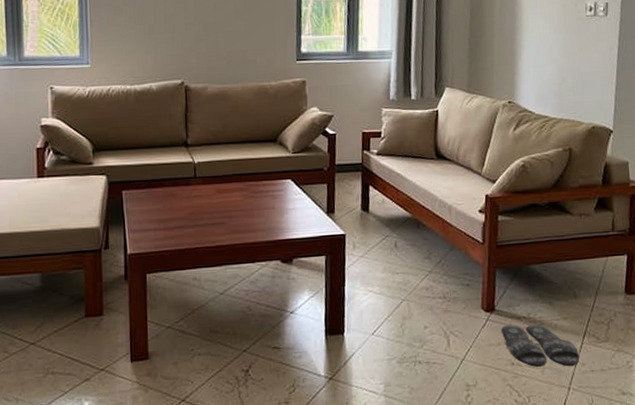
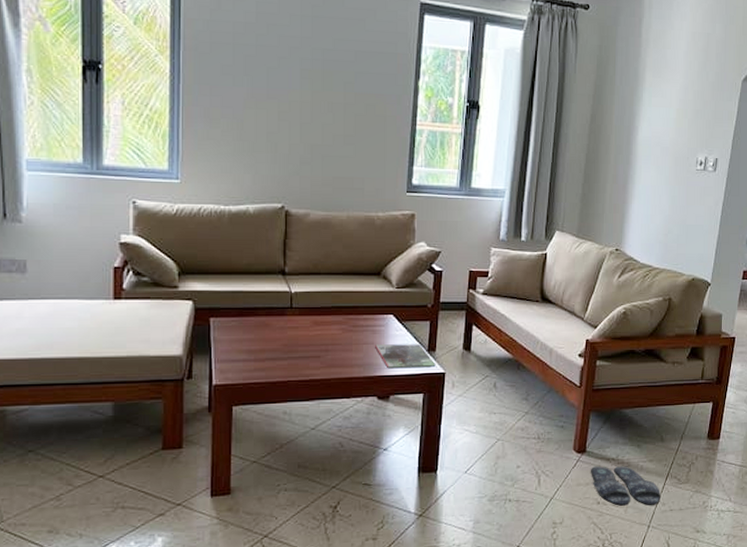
magazine: none [276,207,336,231] -> present [375,344,436,368]

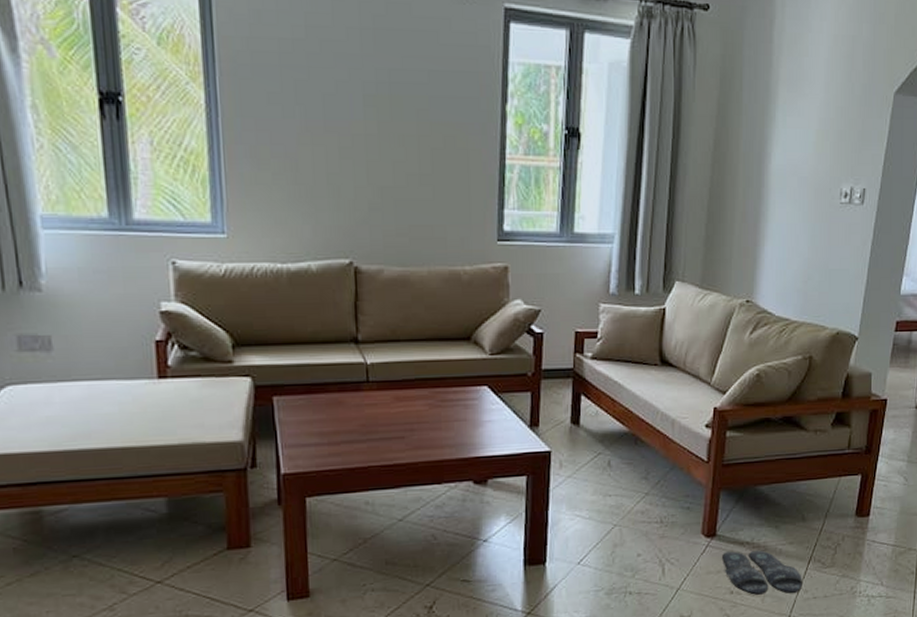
magazine: present [375,344,436,368] -> none [468,419,540,447]

